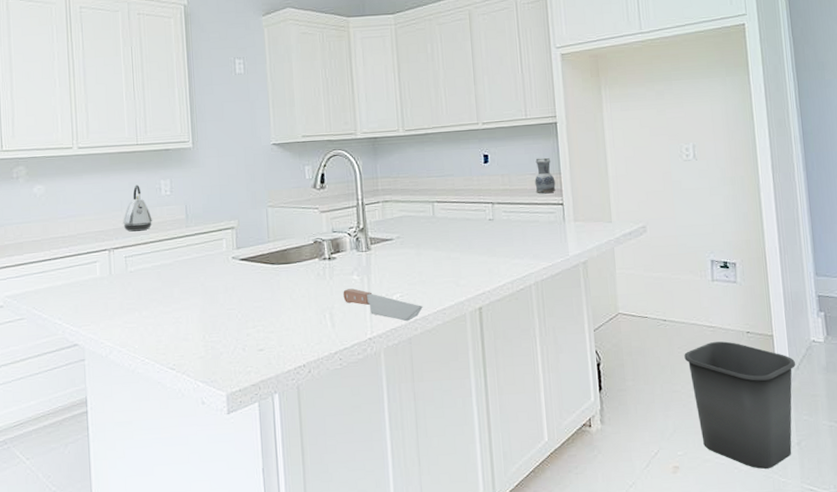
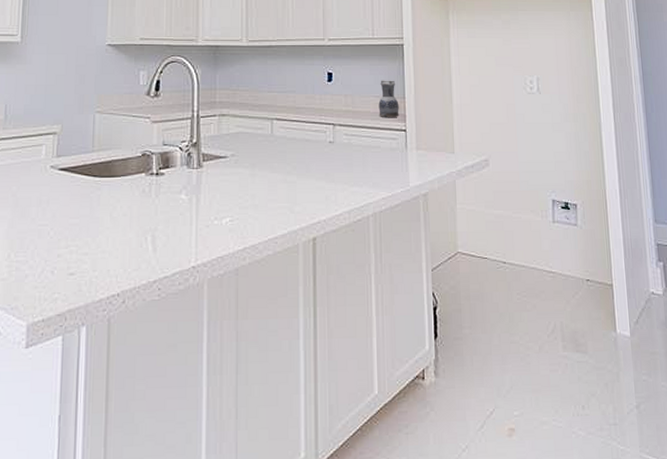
kitchen knife: present [343,288,423,322] -> none [168,209,253,250]
waste bin: present [684,341,795,469] -> none [523,289,635,434]

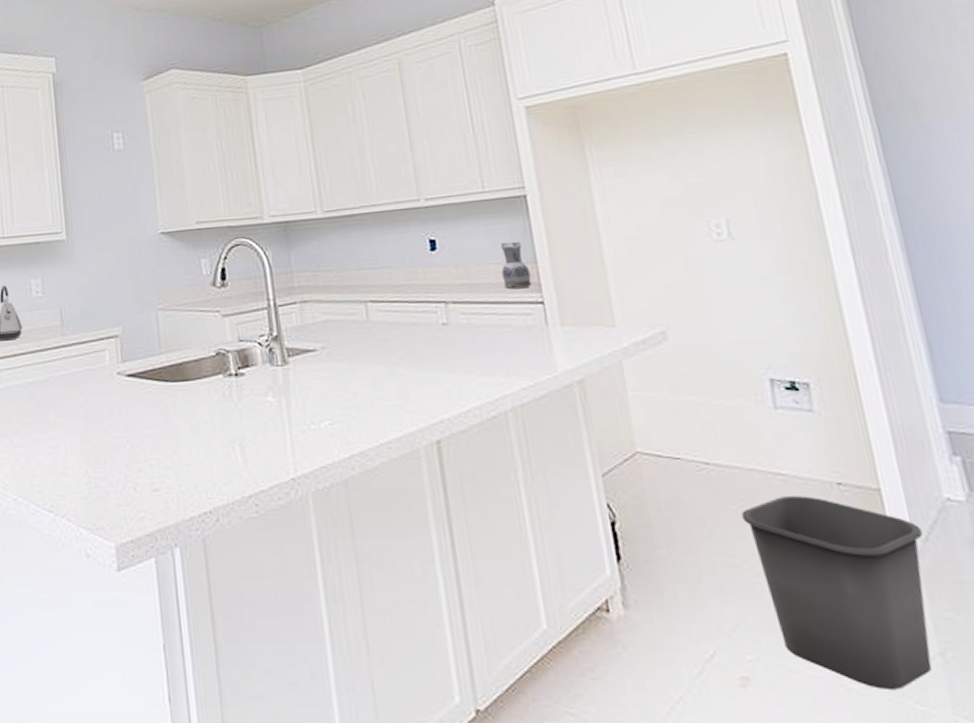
waste bin: none [523,289,635,434] -> present [741,496,932,689]

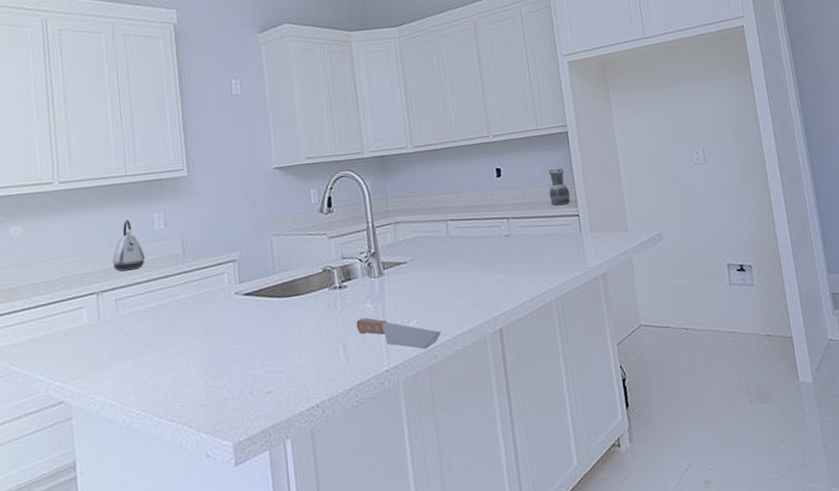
kitchen knife: none [255,413,361,458] -> present [356,318,441,350]
waste bin: present [741,496,932,689] -> none [707,346,819,476]

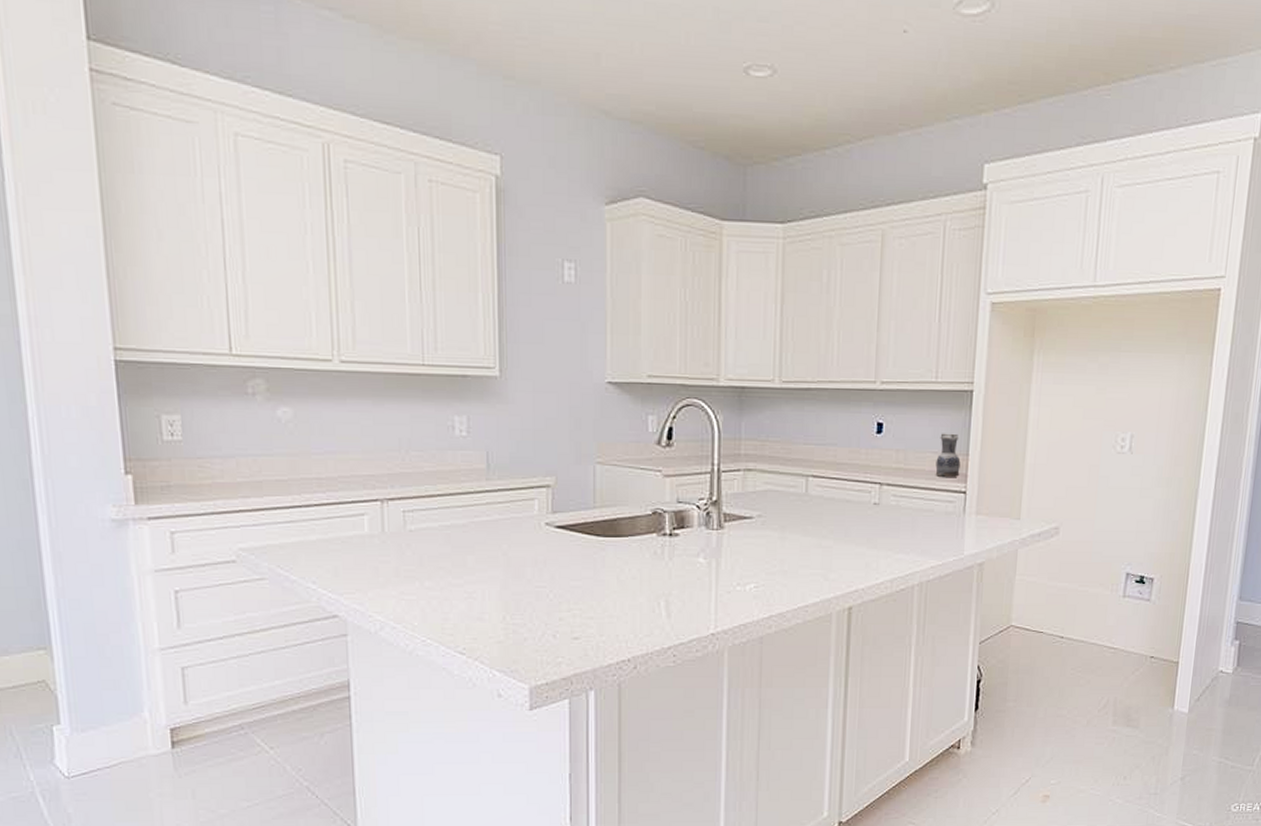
kettle: present [112,219,146,272] -> none [401,419,442,480]
kitchen knife: present [356,318,441,350] -> none [684,573,781,617]

